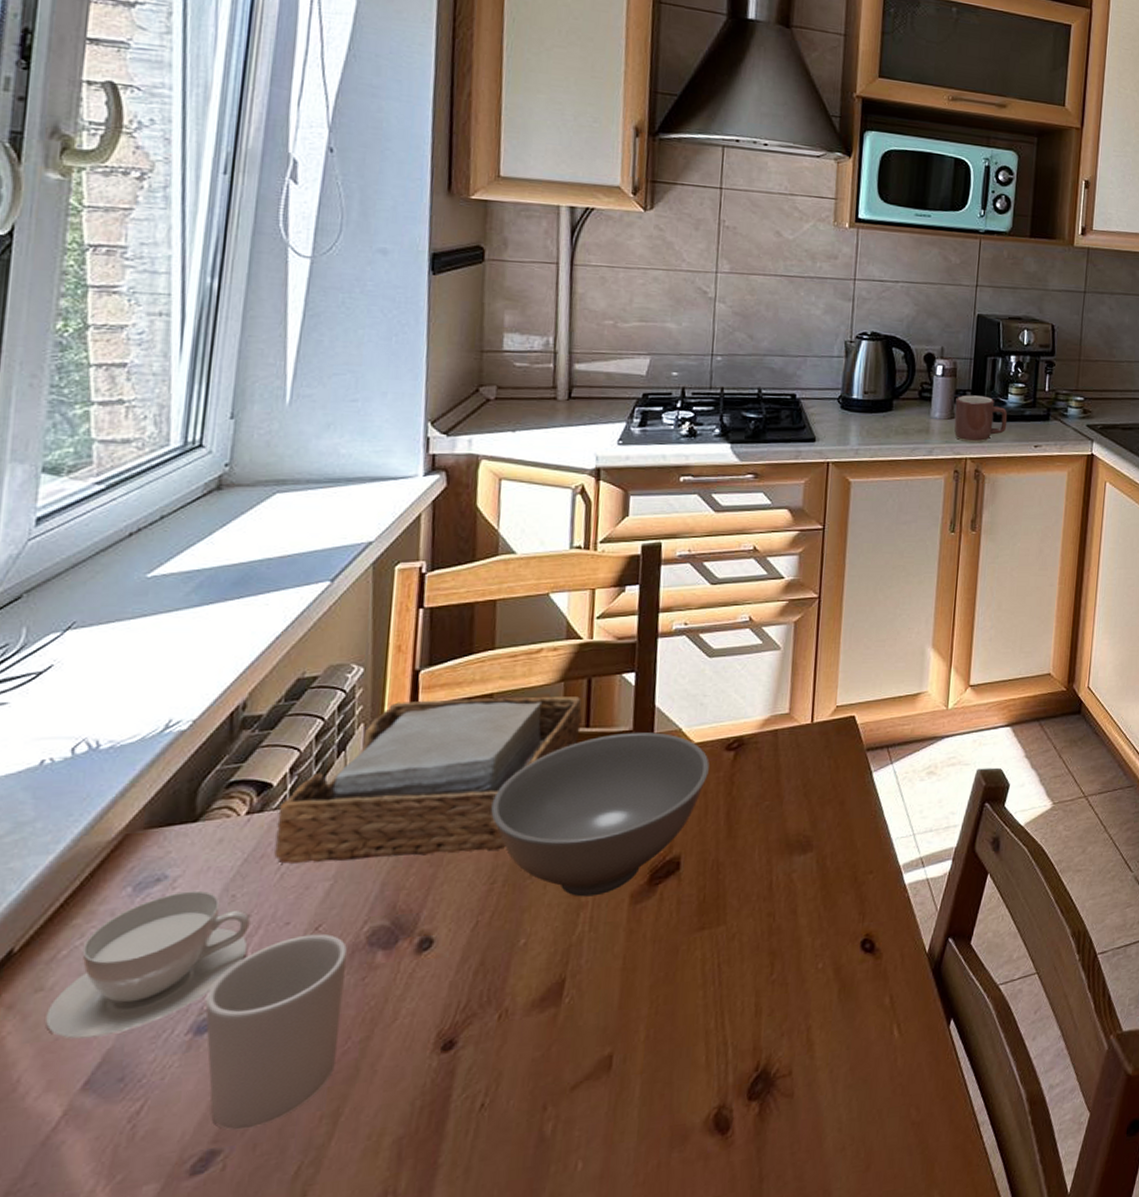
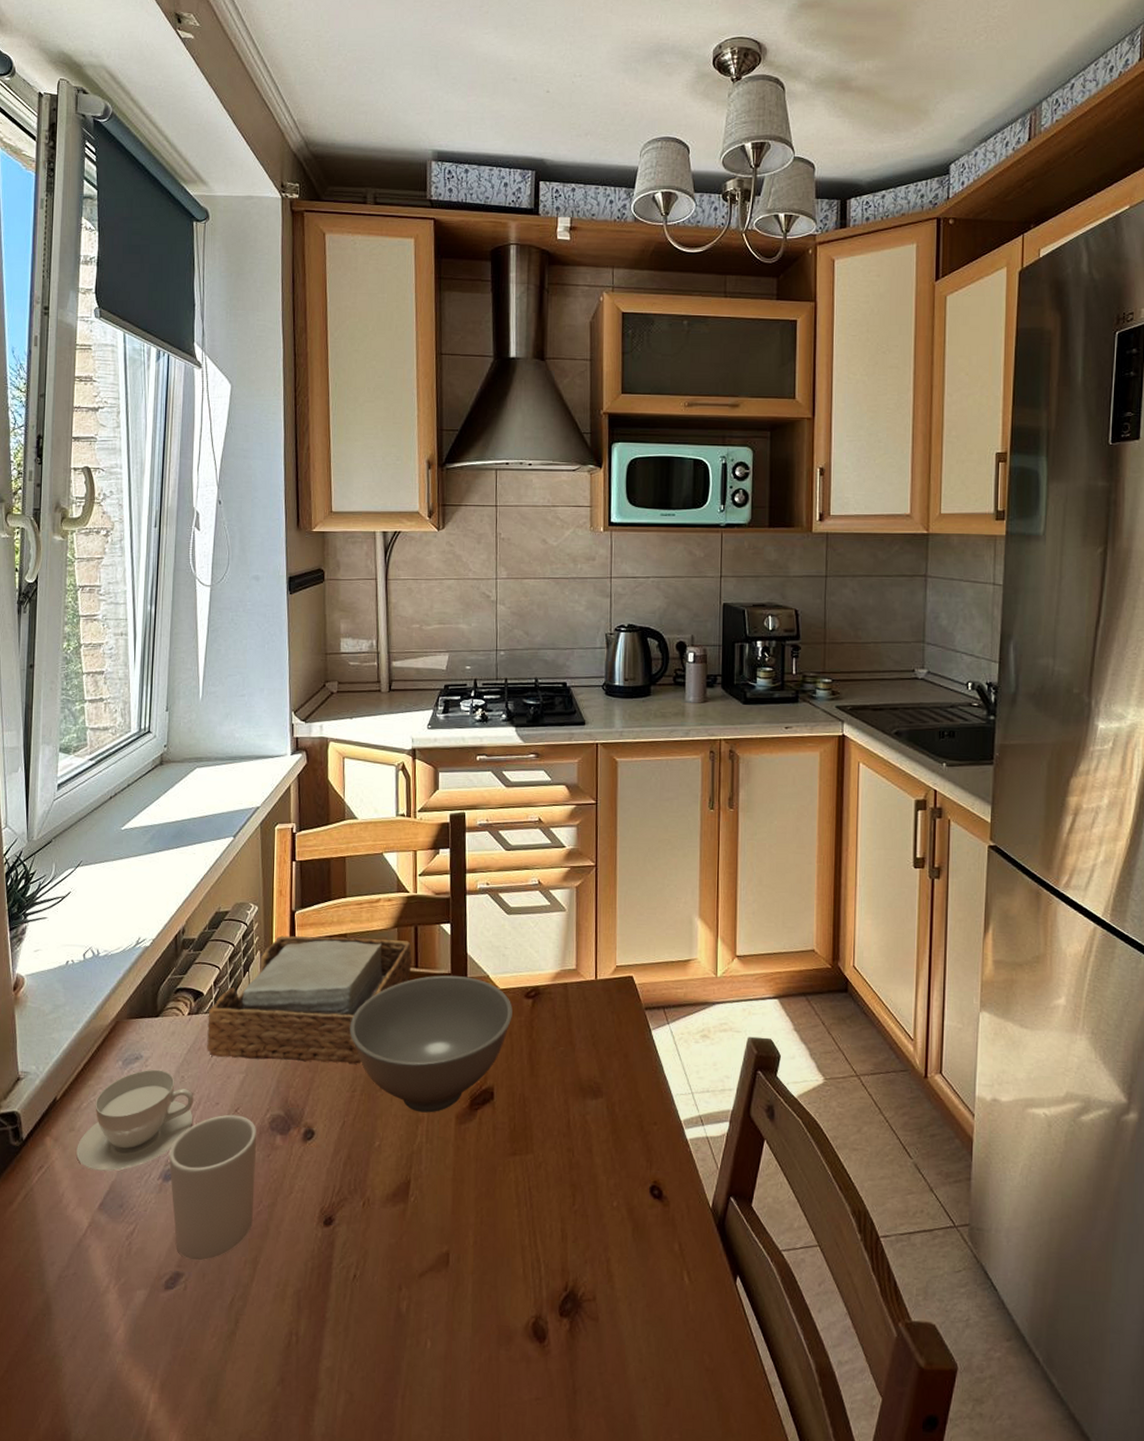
mug: present [953,395,1008,443] -> none [707,679,758,725]

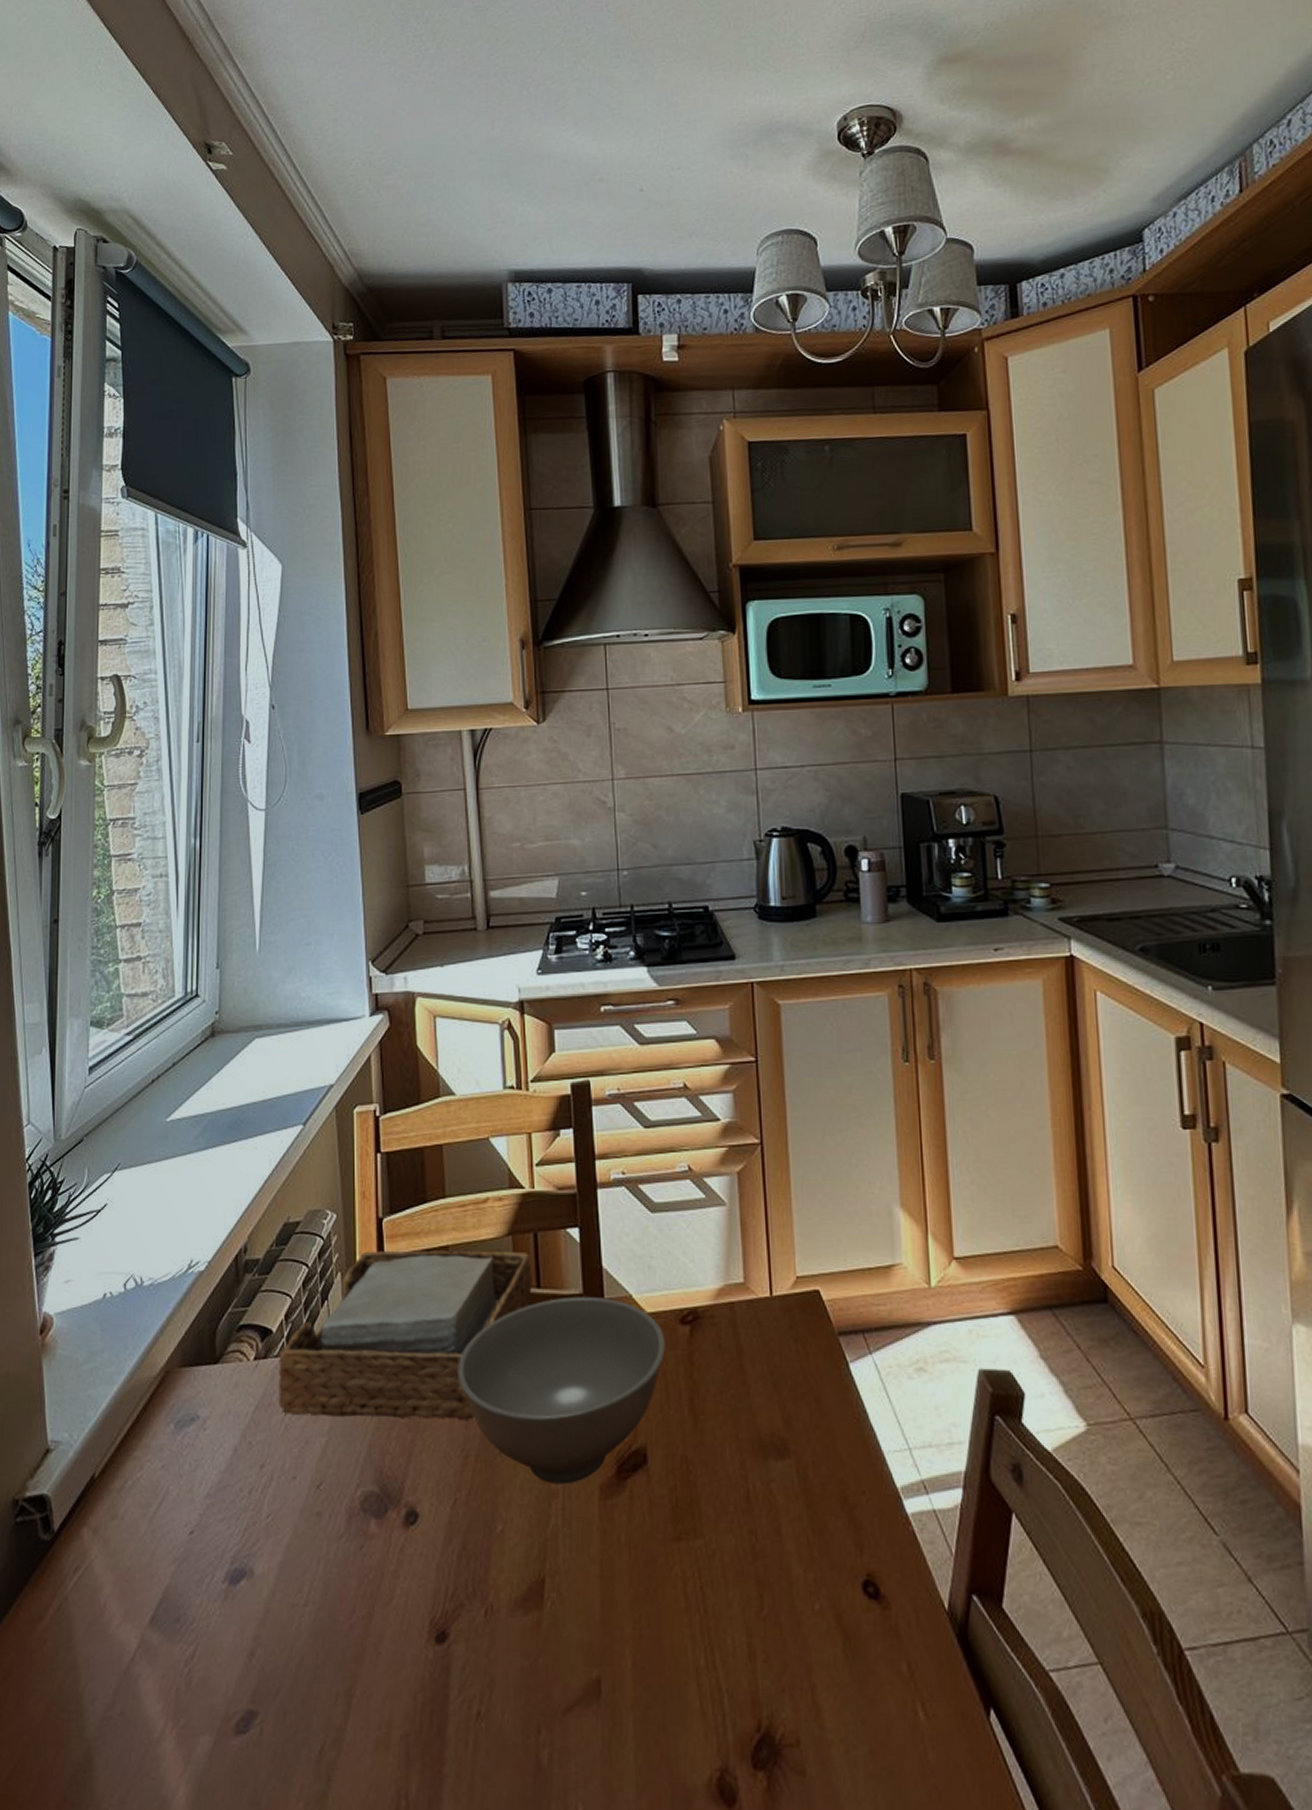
teacup: present [76,1069,194,1172] -> none [121,1433,265,1573]
mug: present [169,1114,257,1261] -> none [236,1492,346,1694]

